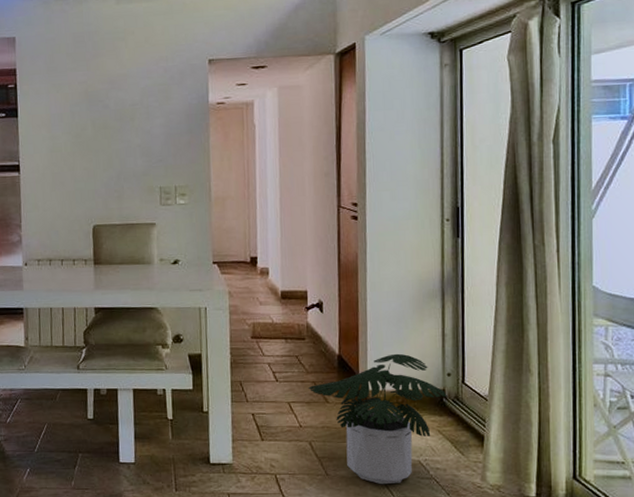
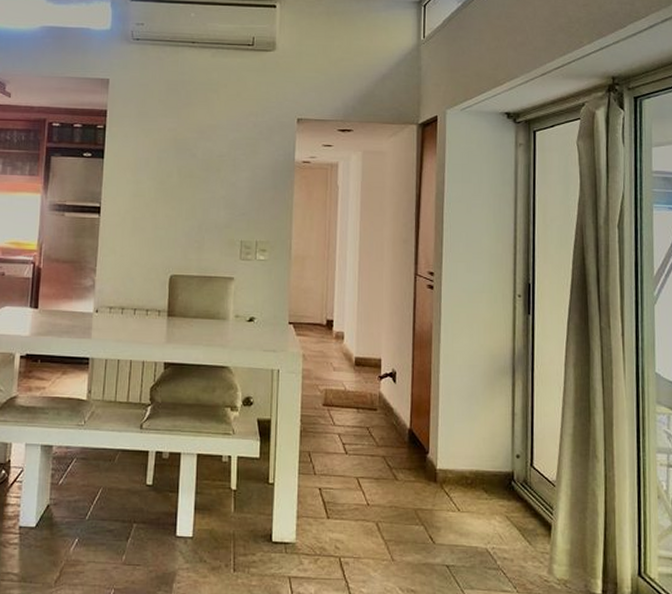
potted plant: present [308,353,447,485] -> none [378,431,516,574]

